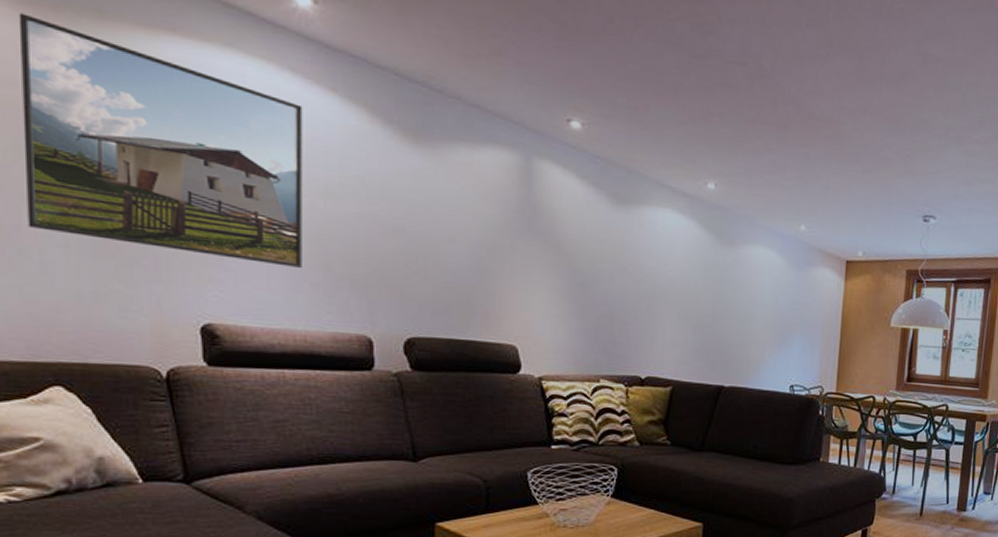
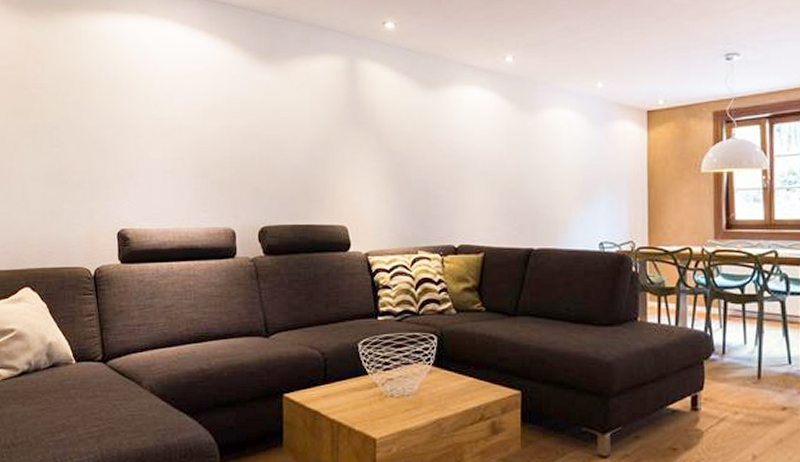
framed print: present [18,13,303,268] -> none [16,16,189,177]

